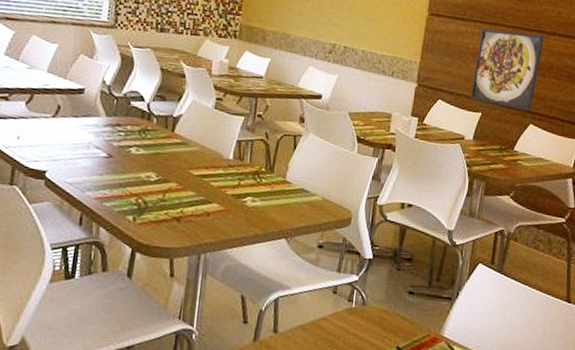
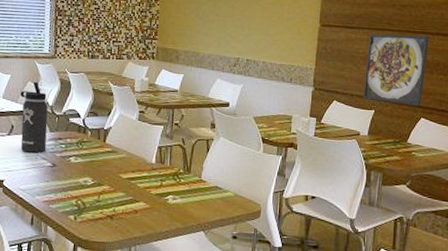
thermos bottle: none [69,54,105,141] -> present [20,81,48,153]

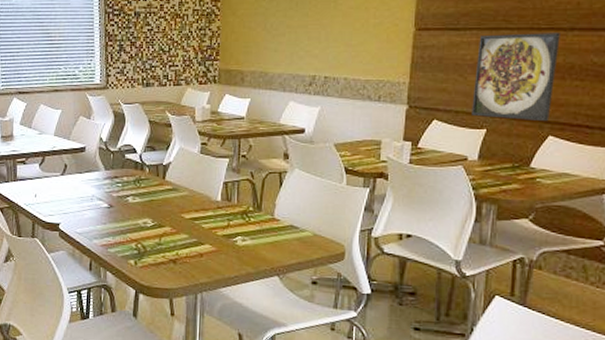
thermos bottle: present [20,81,48,153] -> none [72,115,102,193]

